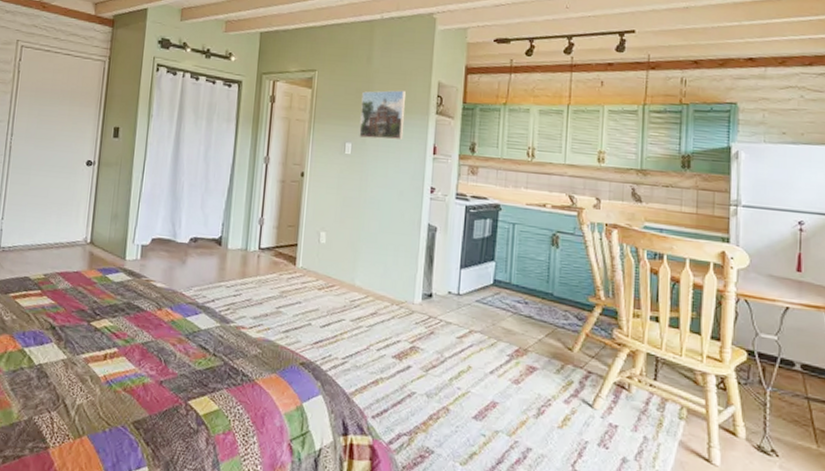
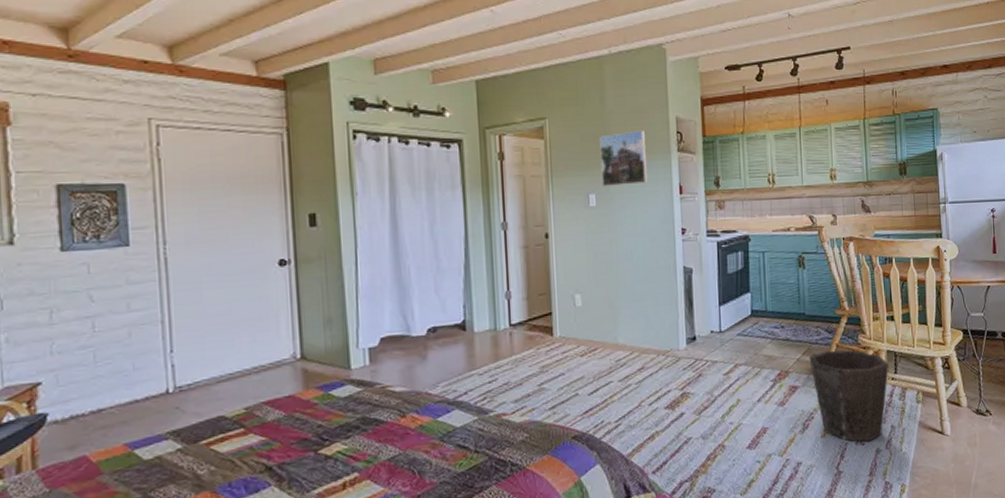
waste bin: none [553,337,647,448] -> present [809,350,889,442]

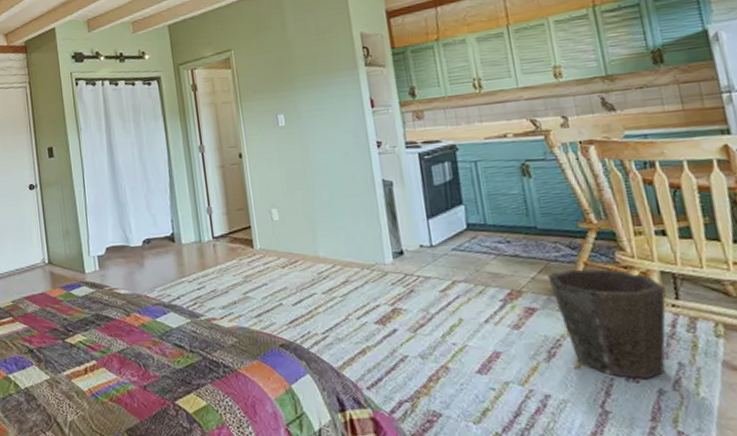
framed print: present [599,130,648,186] -> none [283,49,336,106]

